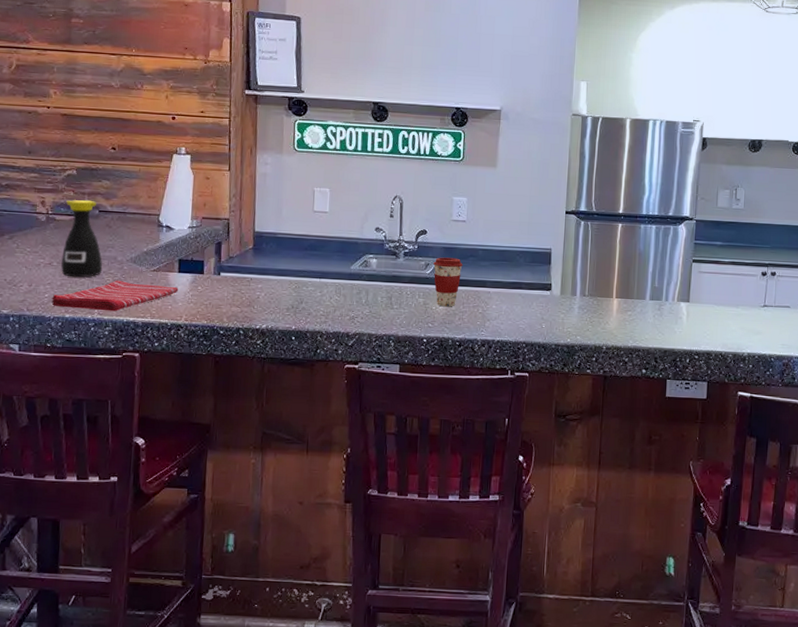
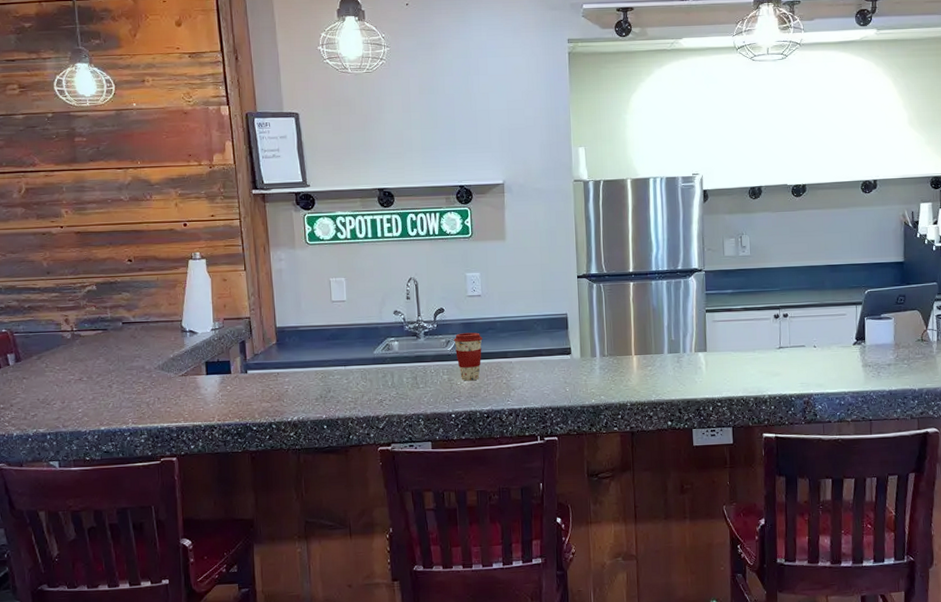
dish towel: present [51,280,179,312] -> none [86,388,208,421]
bottle: present [61,199,102,278] -> none [89,313,131,390]

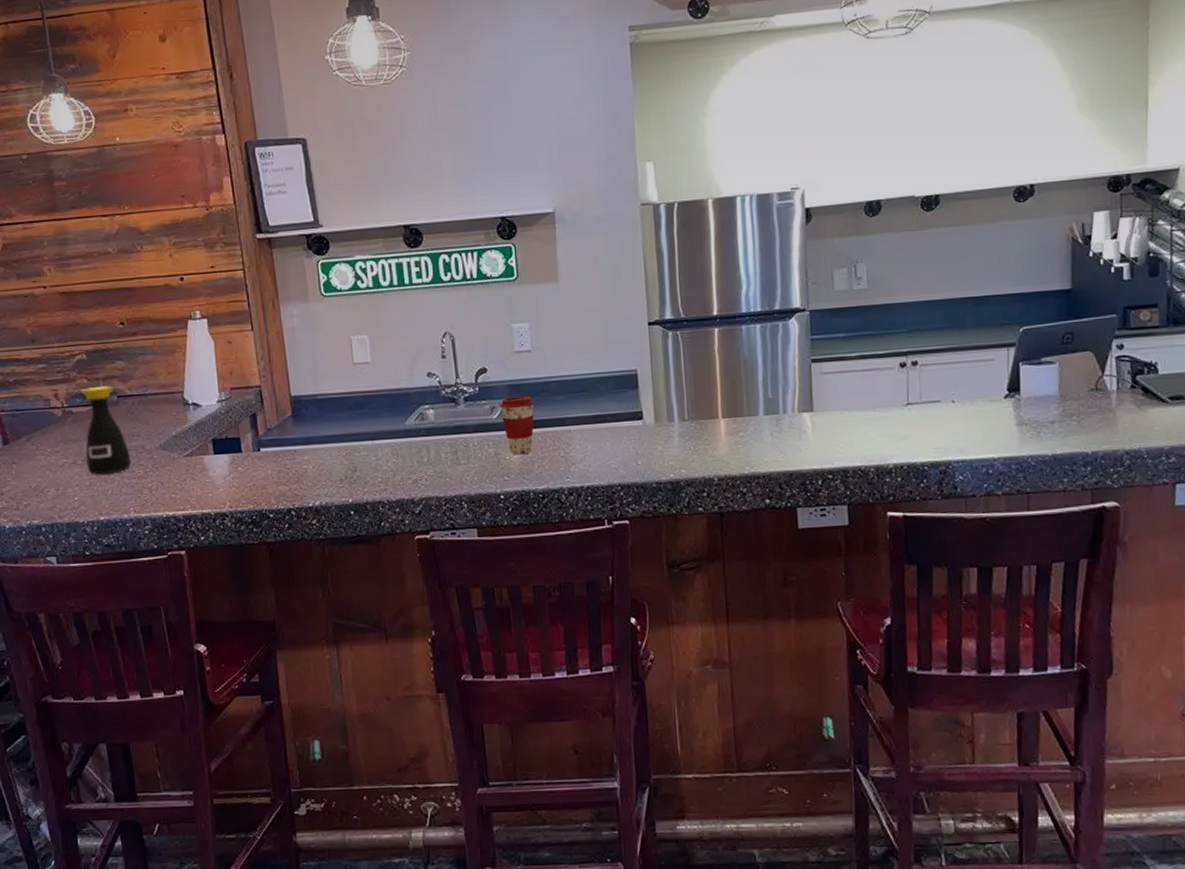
bottle: none [89,313,131,390] -> present [81,385,131,475]

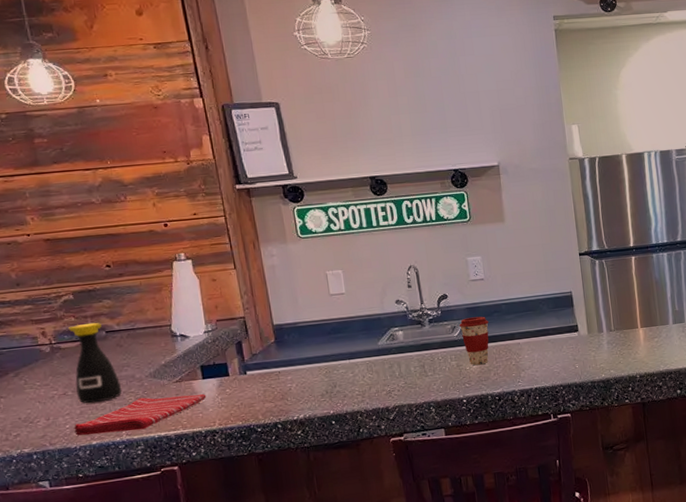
dish towel: none [82,471,217,510] -> present [74,393,207,436]

